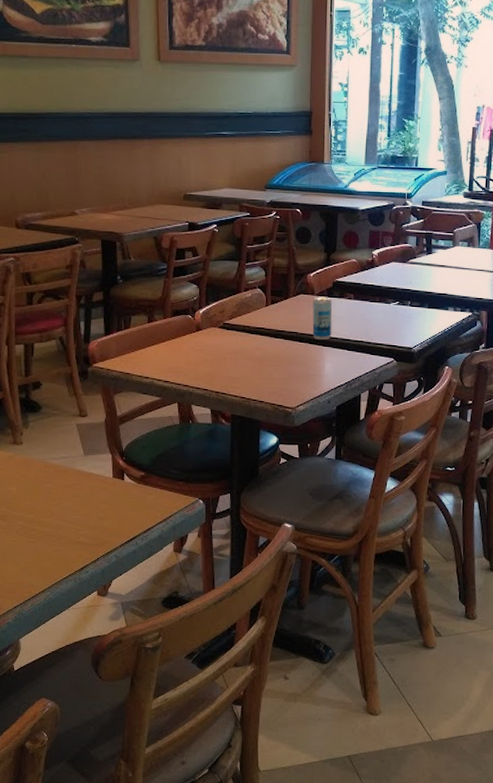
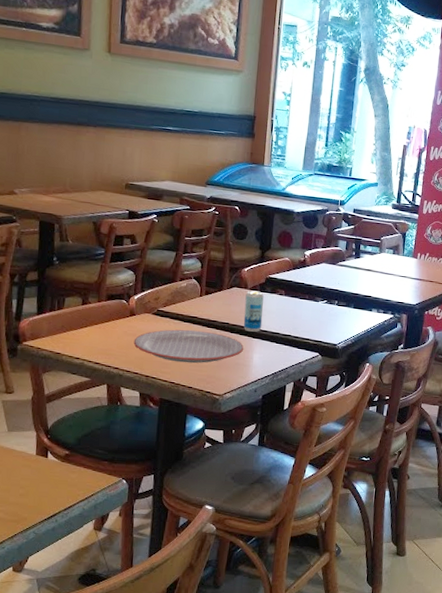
plate: none [201,341,314,377] -> present [133,329,243,364]

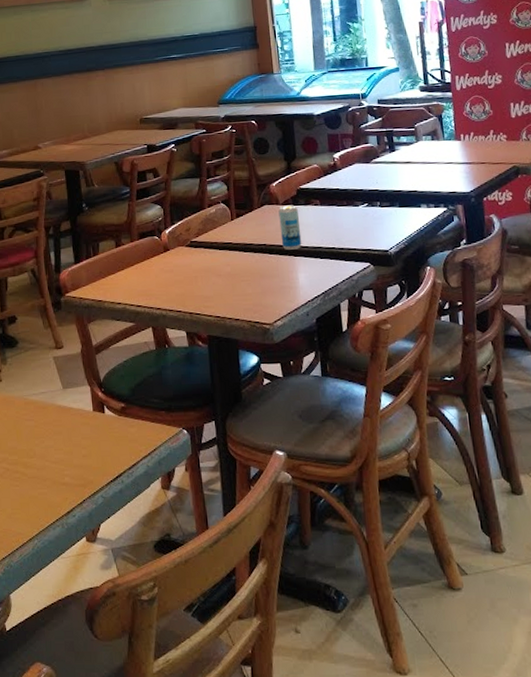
plate: present [133,329,243,364] -> none [171,256,286,294]

